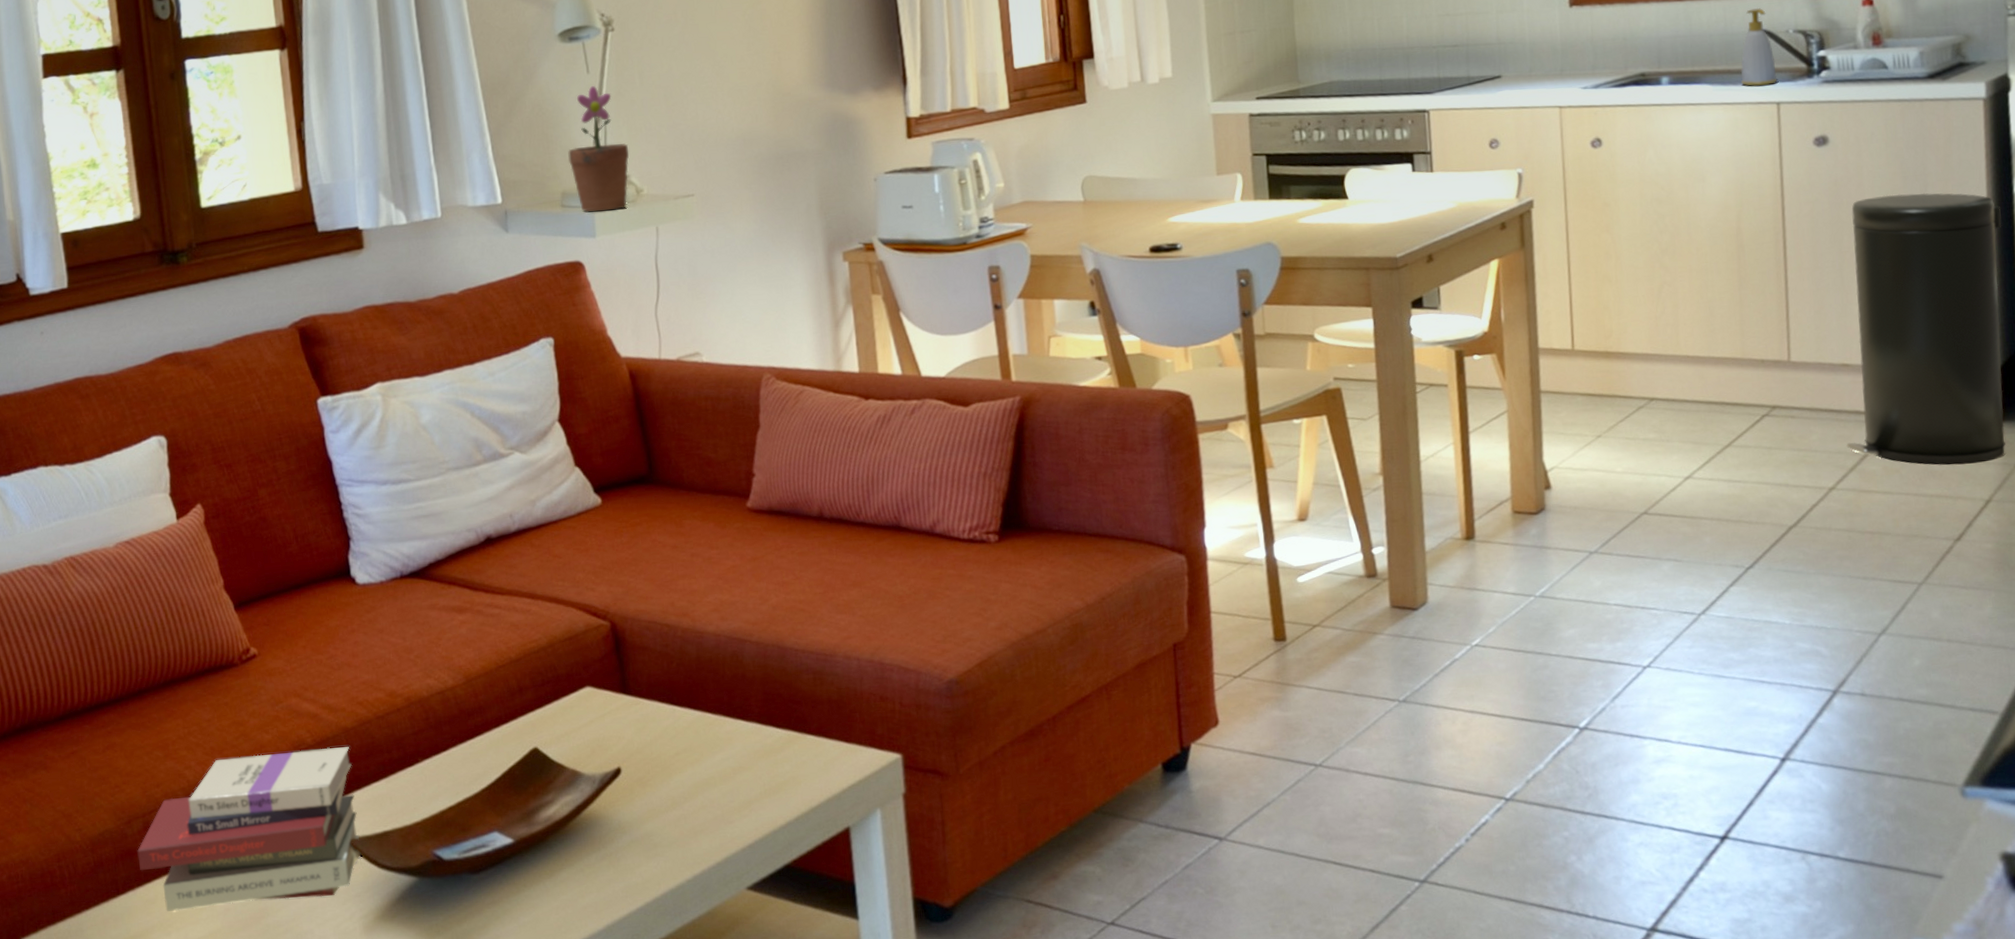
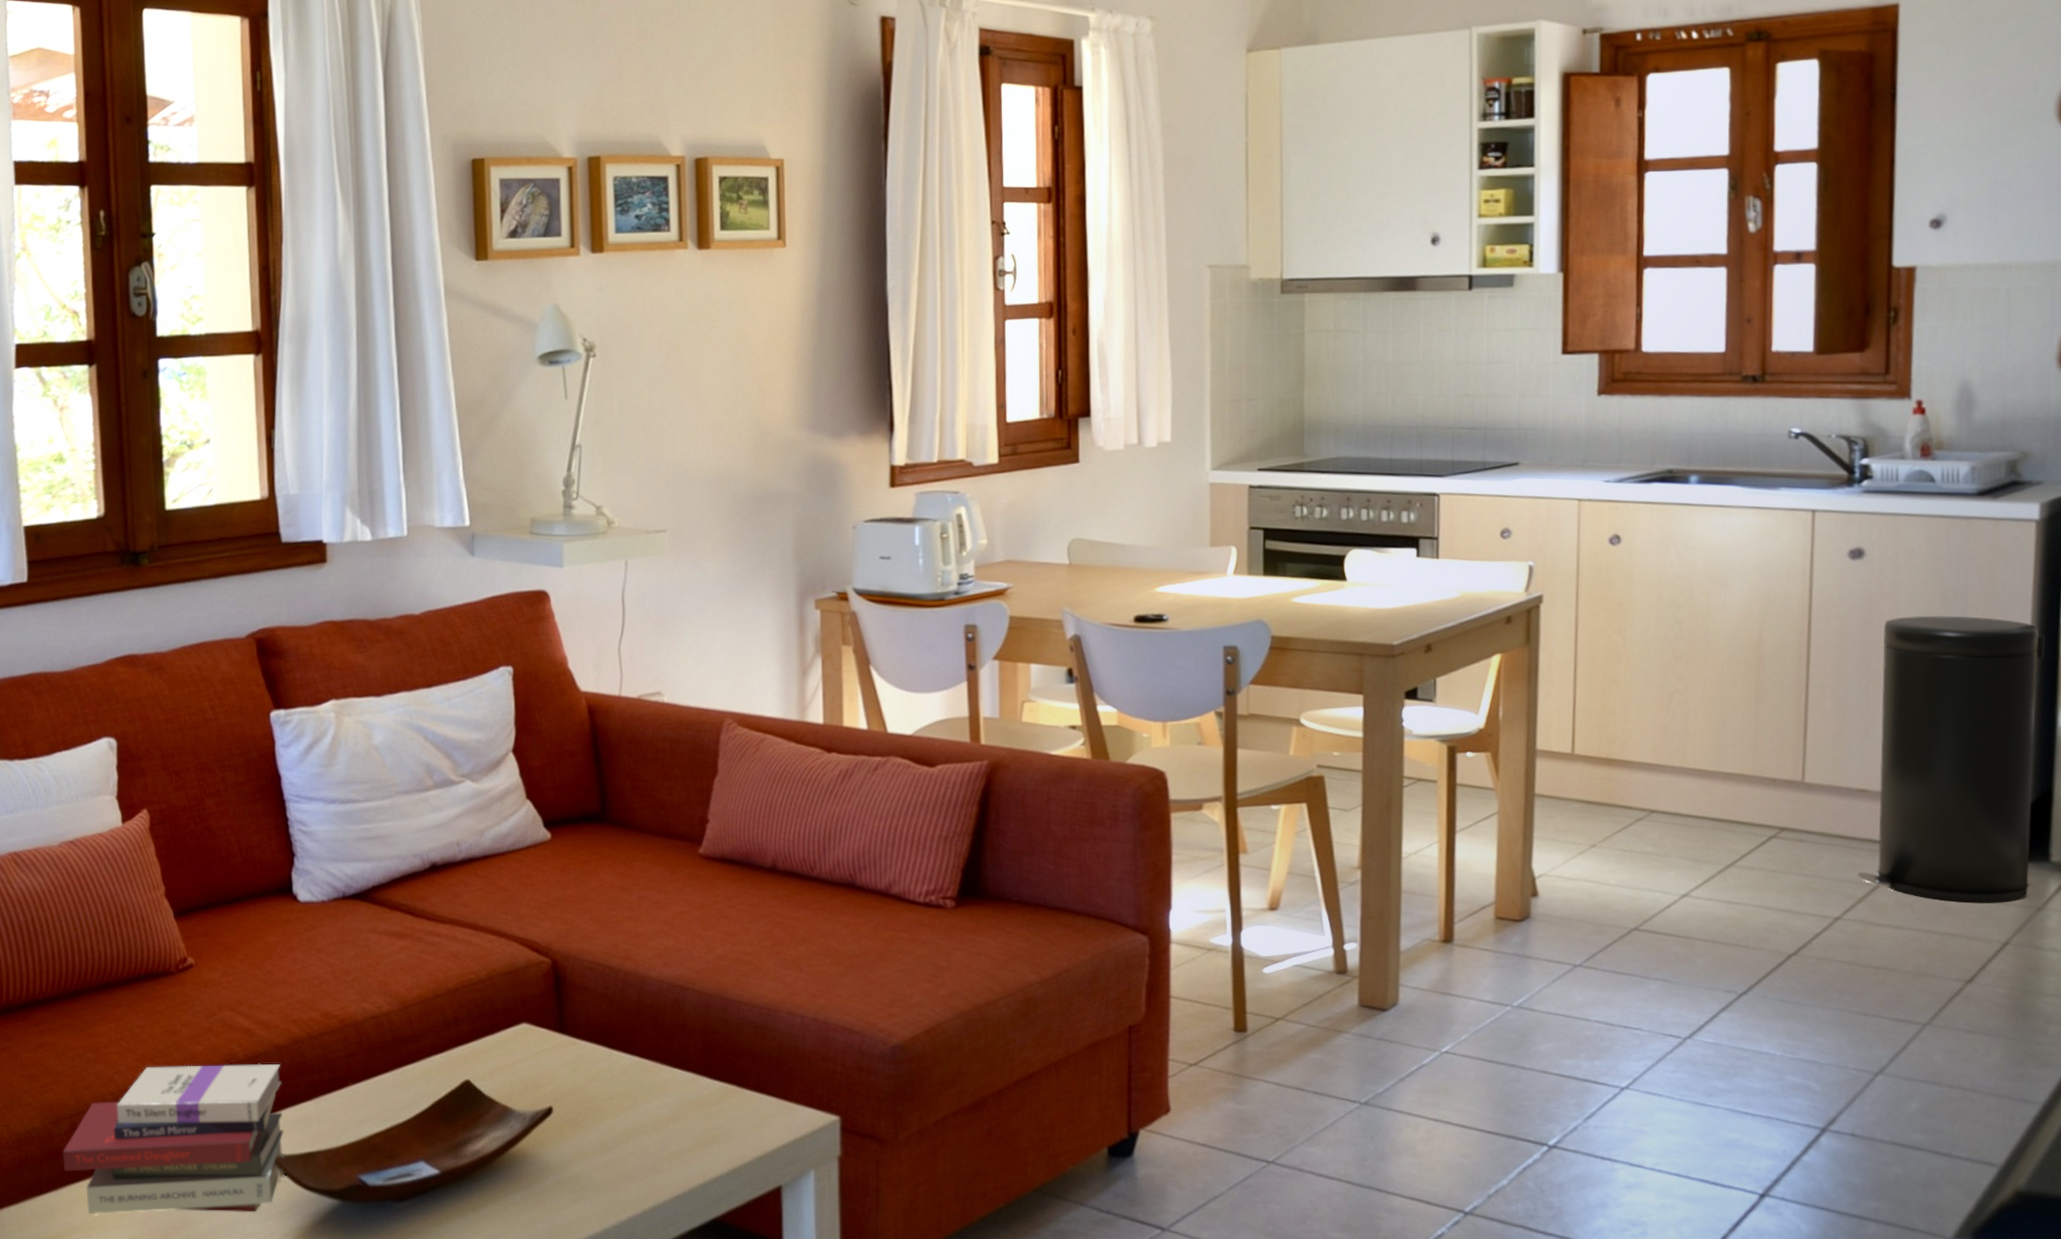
flowerpot: present [568,85,630,213] -> none [540,411,603,541]
soap bottle: present [1740,7,1777,87] -> none [1775,409,1815,492]

